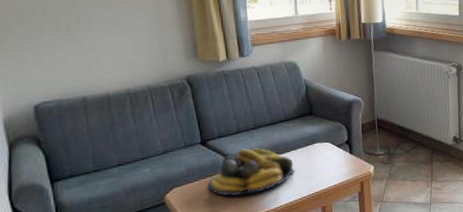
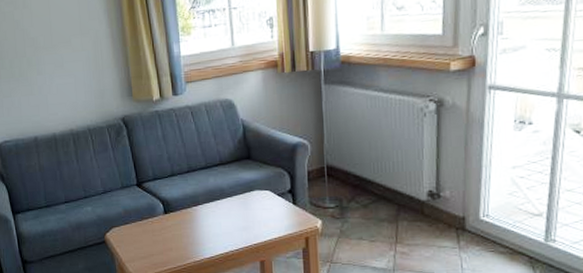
fruit bowl: present [208,148,295,196] -> none [144,192,231,241]

